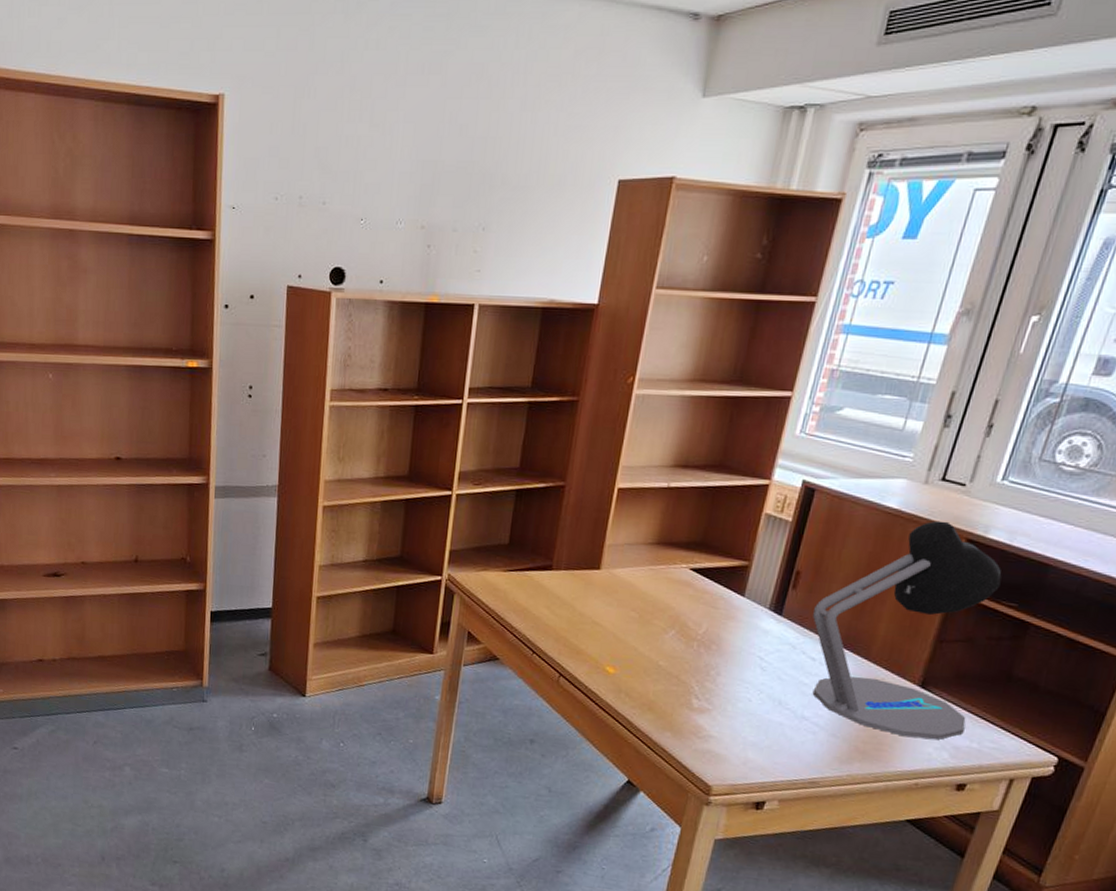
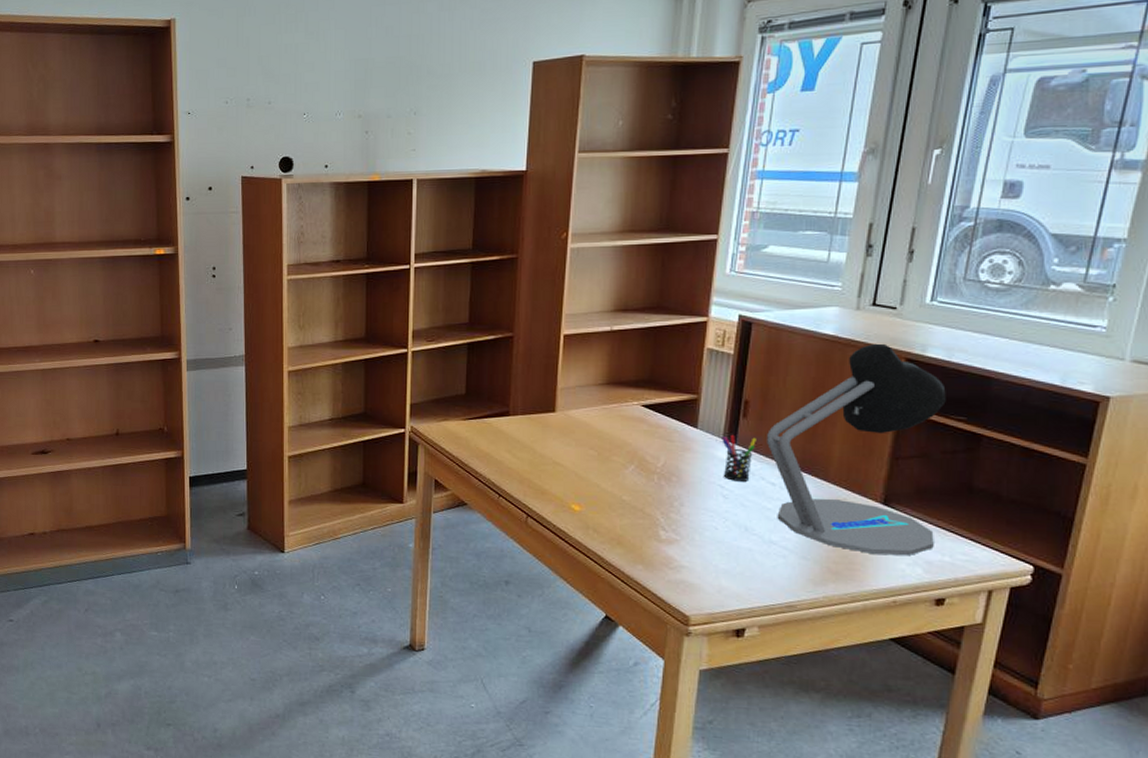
pen holder: none [765,605,803,655] -> present [722,434,756,481]

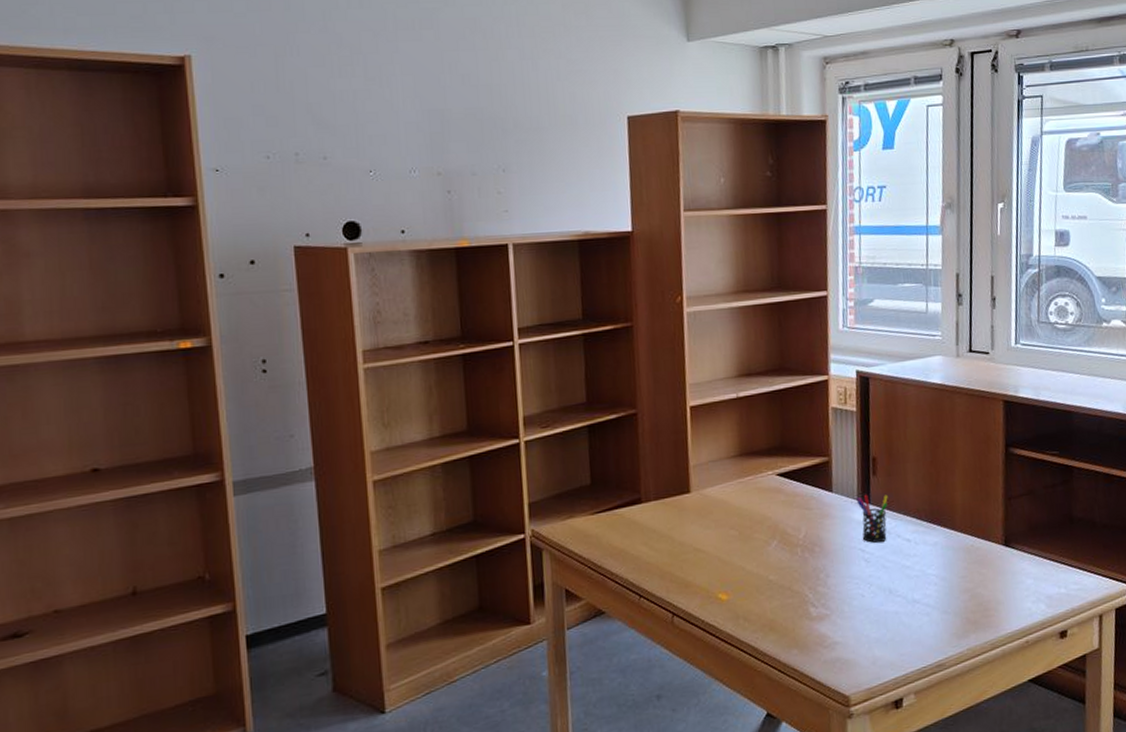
desk lamp: present [767,343,946,555] -> none [896,388,1051,598]

